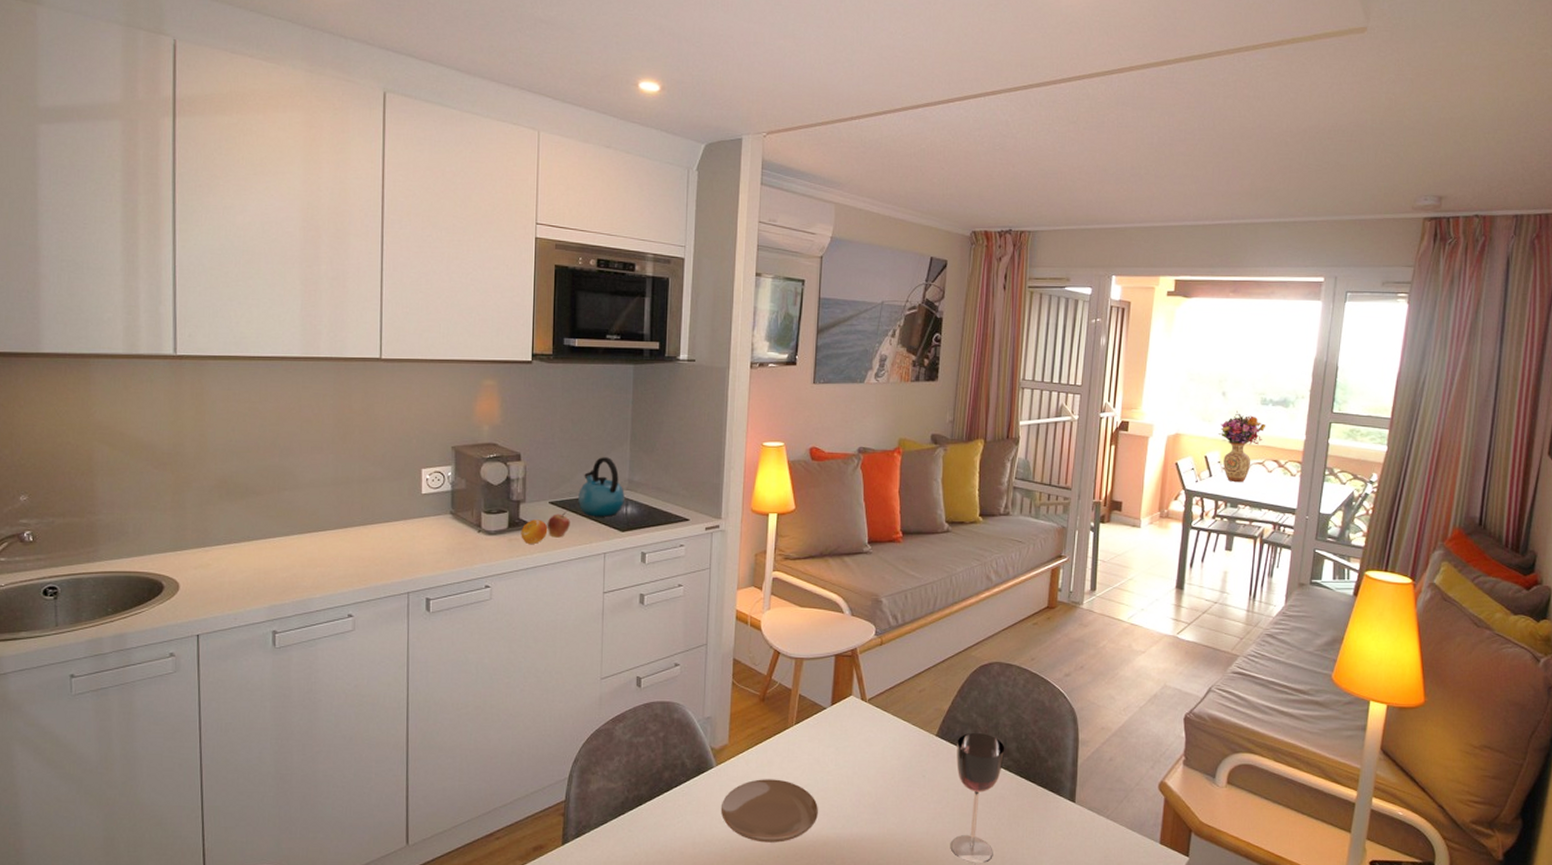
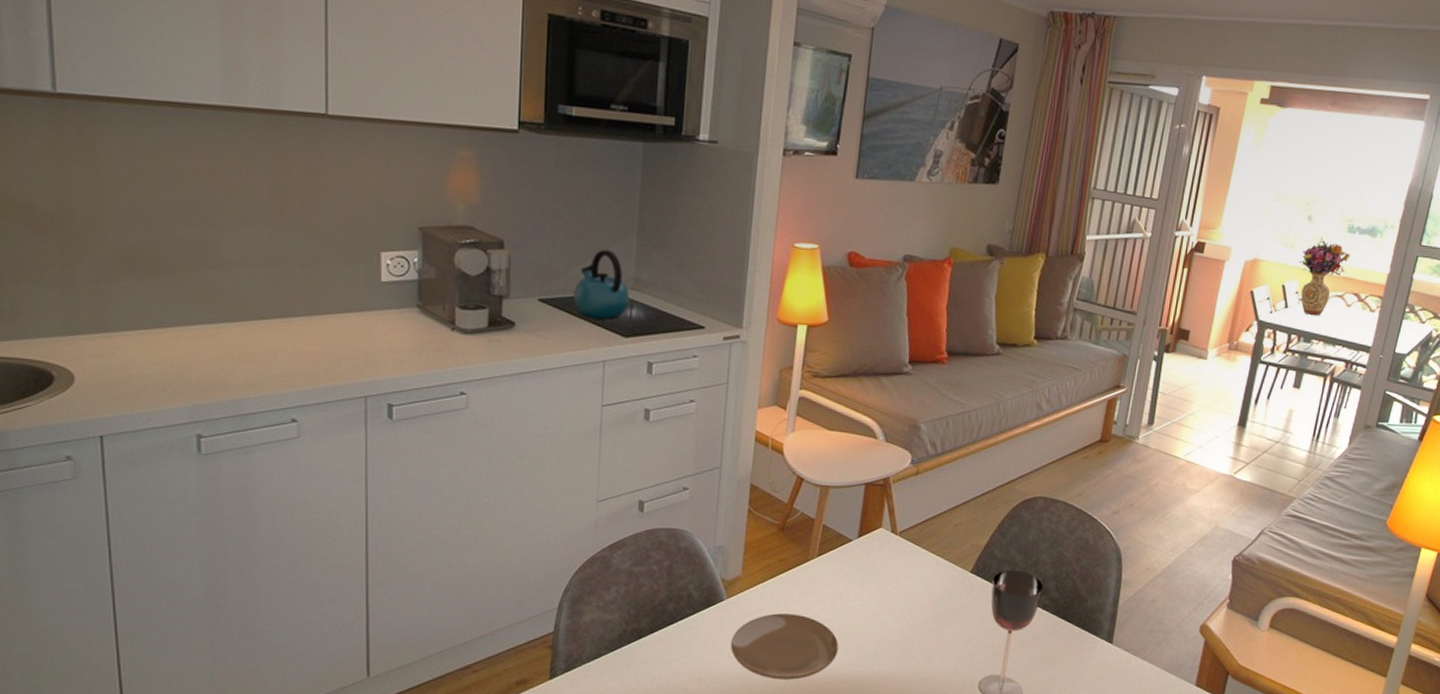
fruit: present [521,519,548,544] -> none [503,318,537,347]
fruit: present [547,512,570,538] -> none [535,312,563,341]

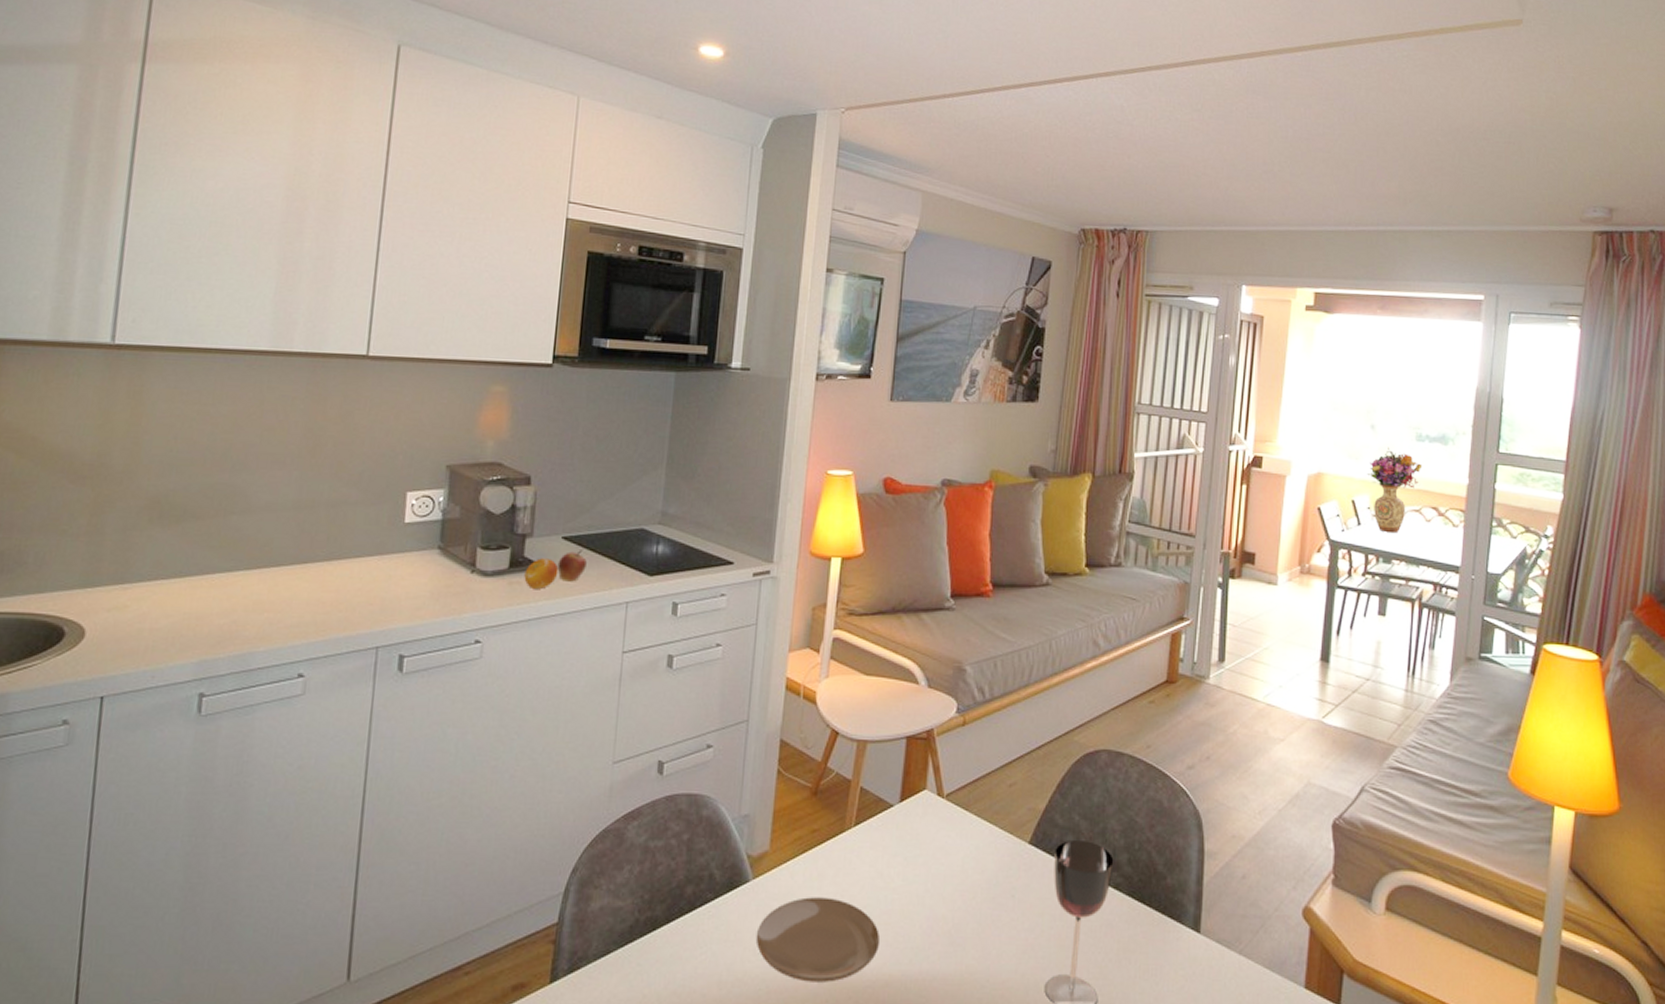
fruit: none [503,318,537,347] -> present [524,558,559,589]
fruit: none [535,312,563,341] -> present [557,550,587,582]
kettle: present [573,250,629,320] -> none [598,483,656,557]

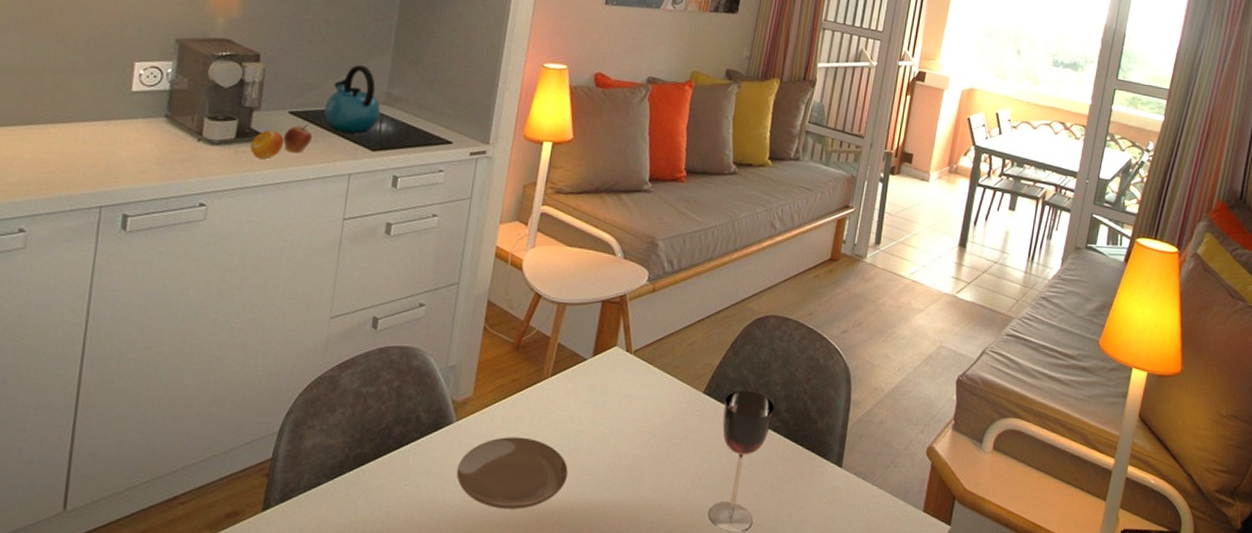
kettle: none [598,483,656,557] -> present [324,65,380,133]
flower arrangement: present [1367,447,1423,532] -> none [1010,70,1056,142]

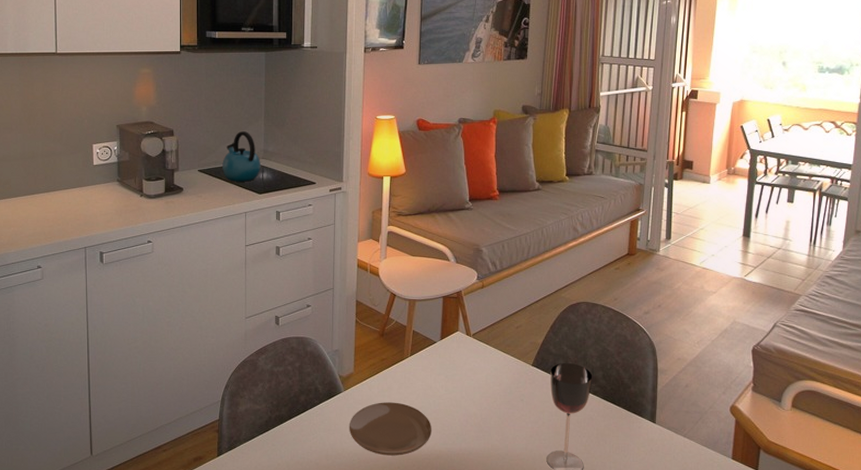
fruit: present [250,130,285,159] -> none [176,185,198,205]
fruit: present [283,125,312,153] -> none [197,179,216,200]

